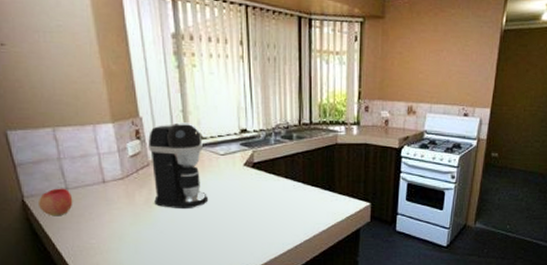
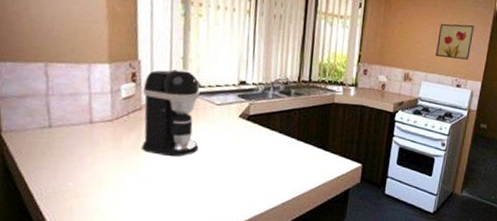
apple: present [37,188,73,217] -> none [15,125,55,155]
wall art: none [439,47,481,87] -> present [435,23,475,60]

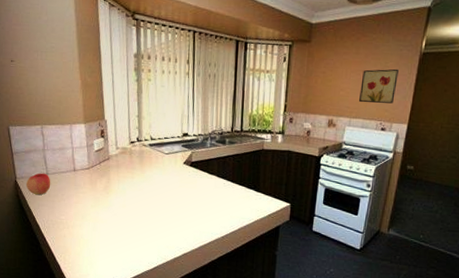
apple: none [15,125,55,155] -> present [25,173,51,195]
coffee maker: present [142,69,200,157] -> none [110,125,153,197]

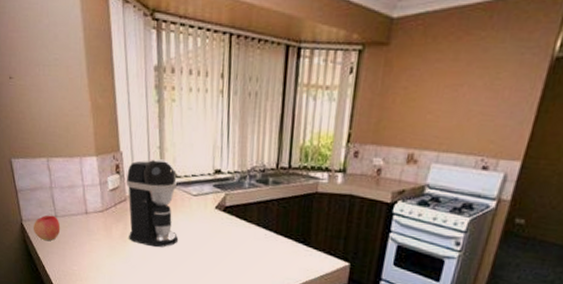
coffee maker: none [110,125,153,197] -> present [127,159,179,248]
wall art: present [358,69,400,104] -> none [452,81,517,132]

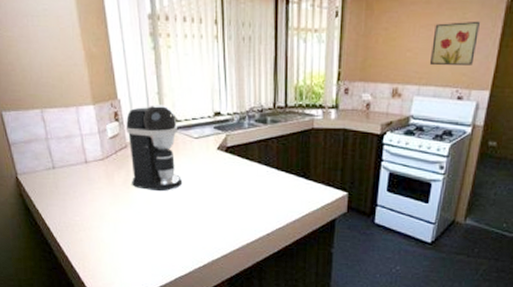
apple: present [33,215,61,241] -> none [29,166,60,194]
wall art: none [452,81,517,132] -> present [429,21,481,66]

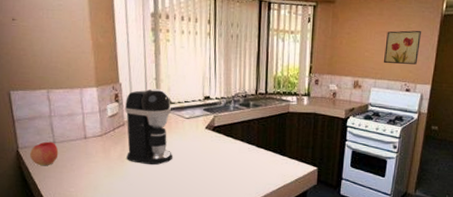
apple: none [29,166,60,194] -> present [29,141,59,166]

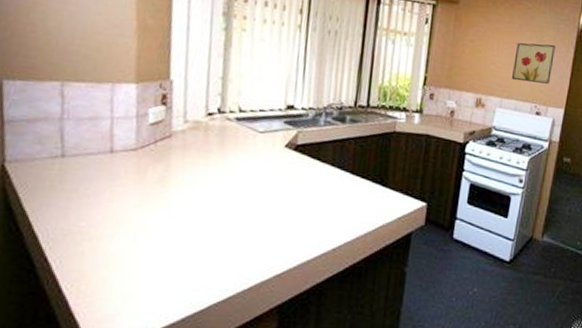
apple: present [29,141,59,166] -> none [21,154,69,189]
coffee maker: present [125,89,173,165] -> none [169,90,240,193]

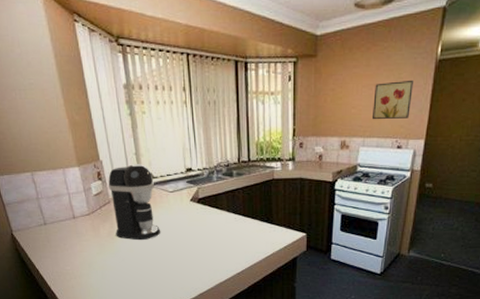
coffee maker: none [169,90,240,193] -> present [108,164,161,241]

